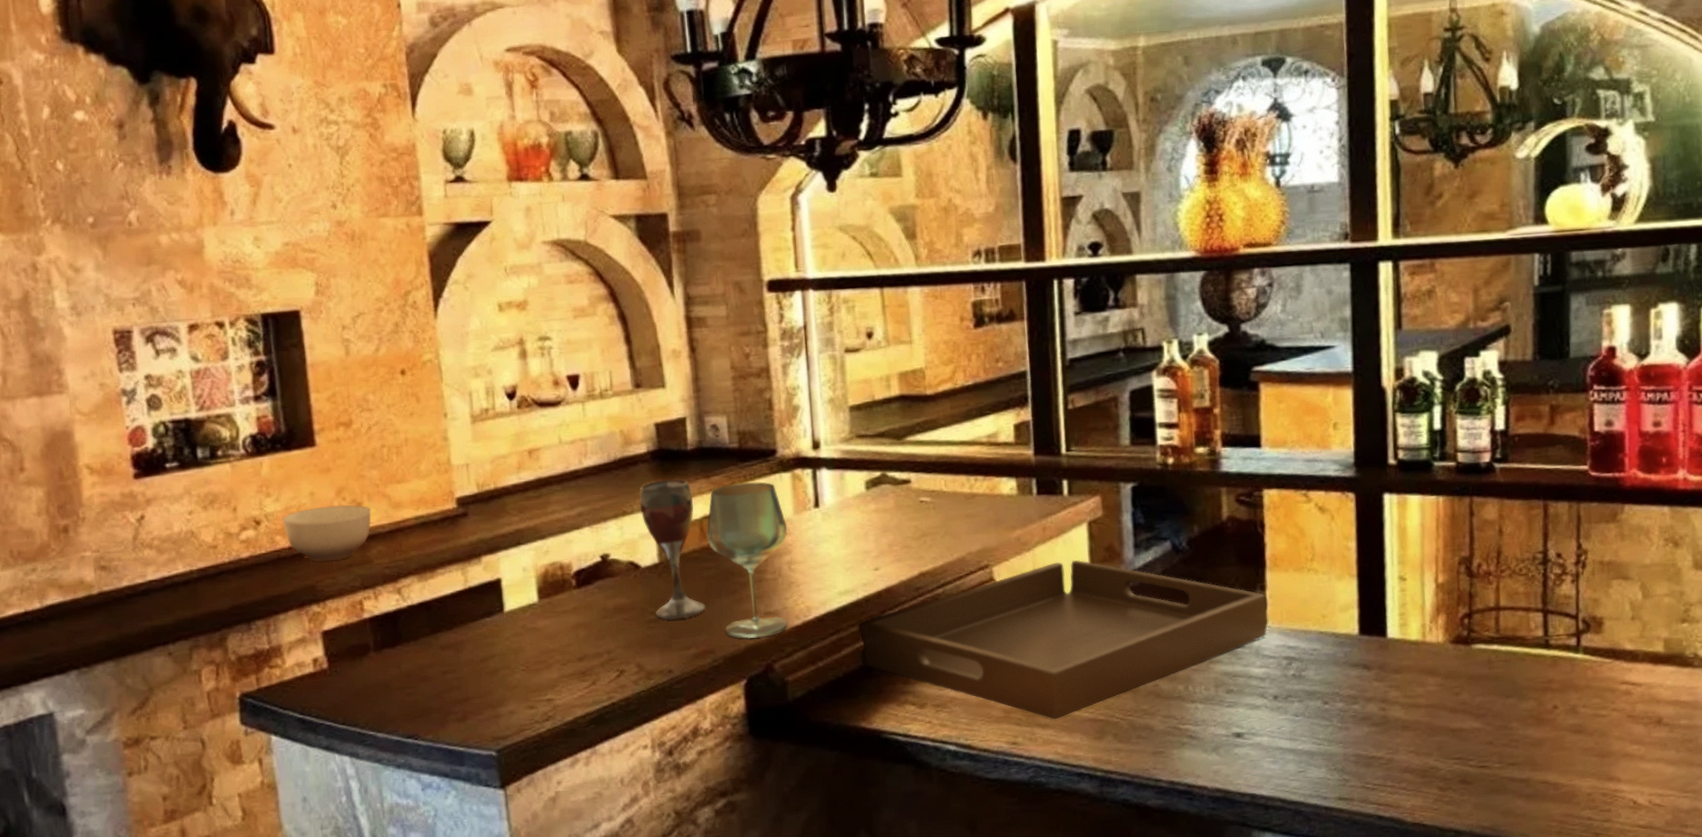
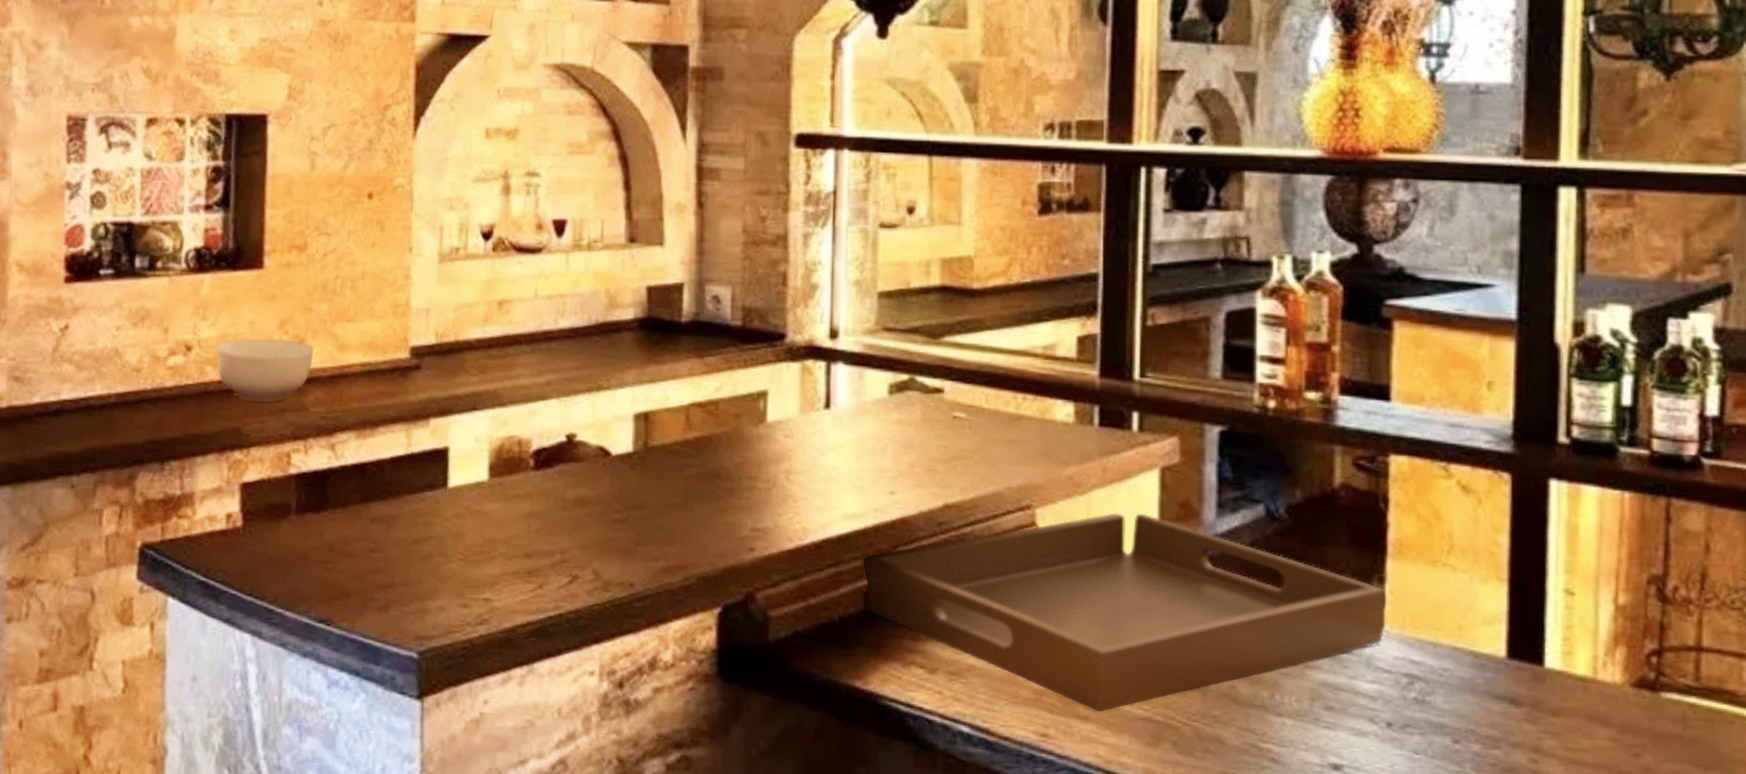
cup: present [639,479,706,619] -> none [618,353,683,523]
wine glass: present [706,481,789,639] -> none [691,367,790,559]

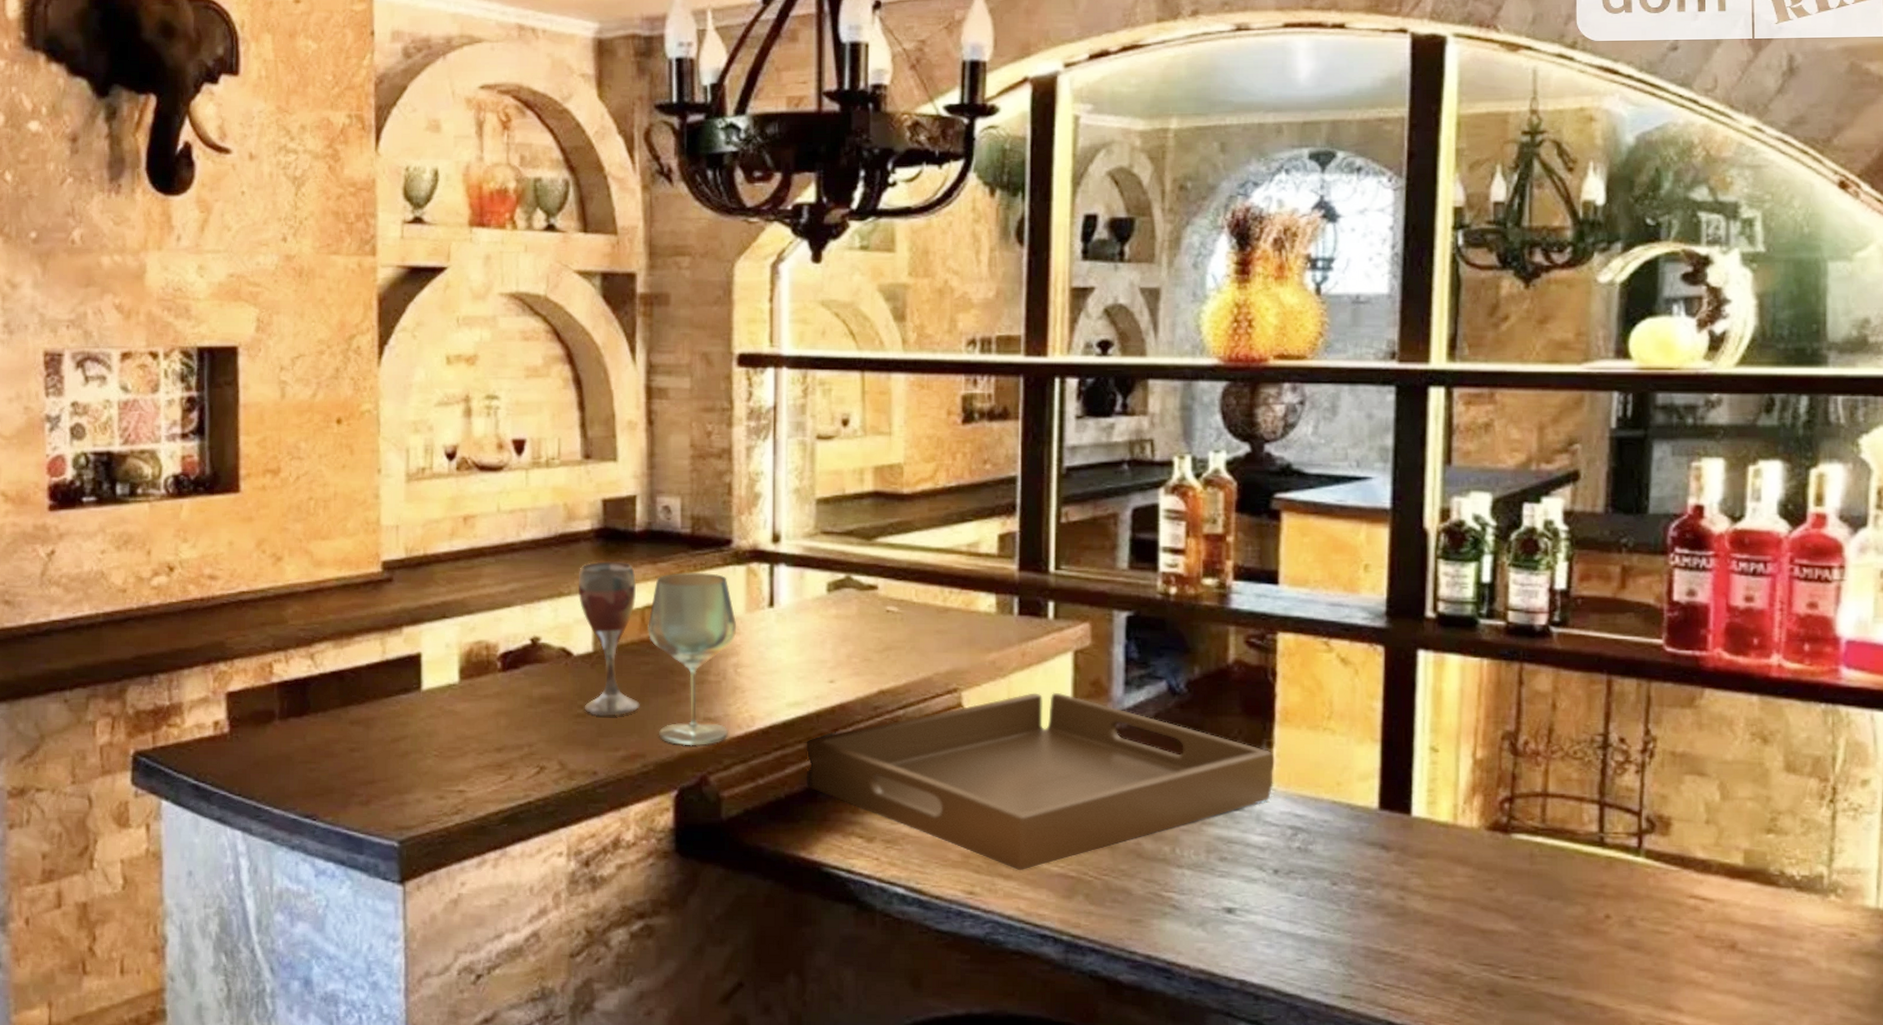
bowl: present [215,338,315,403] -> none [197,558,292,617]
cup: none [618,353,683,523] -> present [578,561,640,716]
wine glass: none [691,367,790,559] -> present [647,572,737,746]

